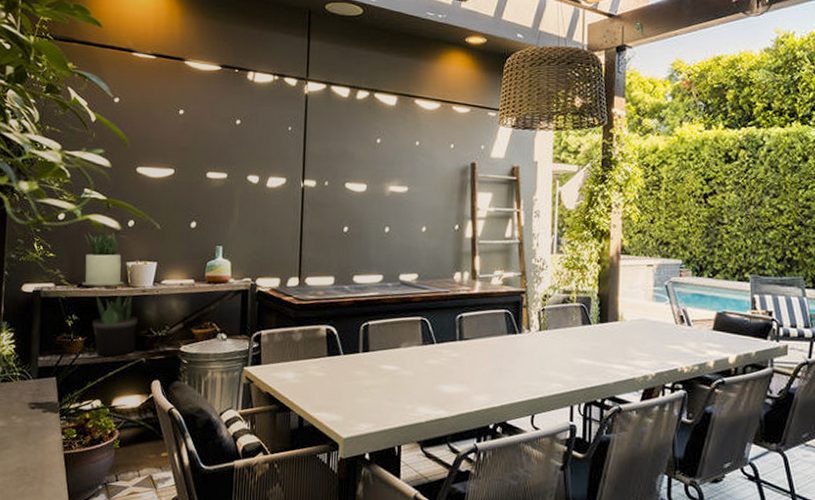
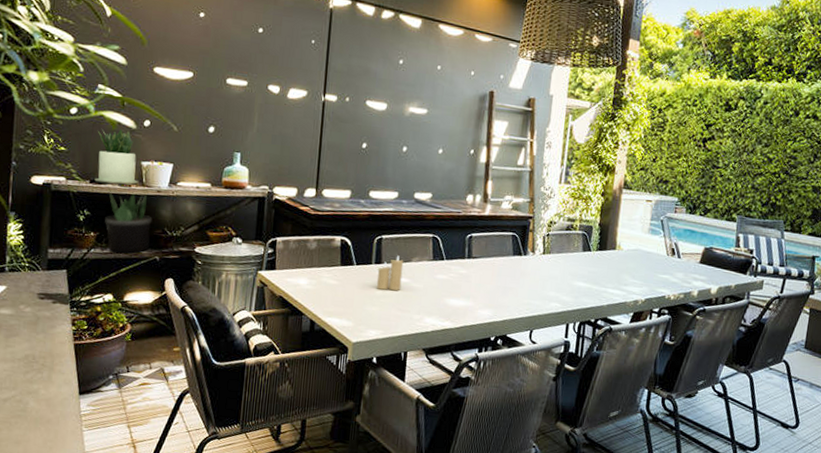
candle: none [365,342,392,380] -> present [376,255,404,291]

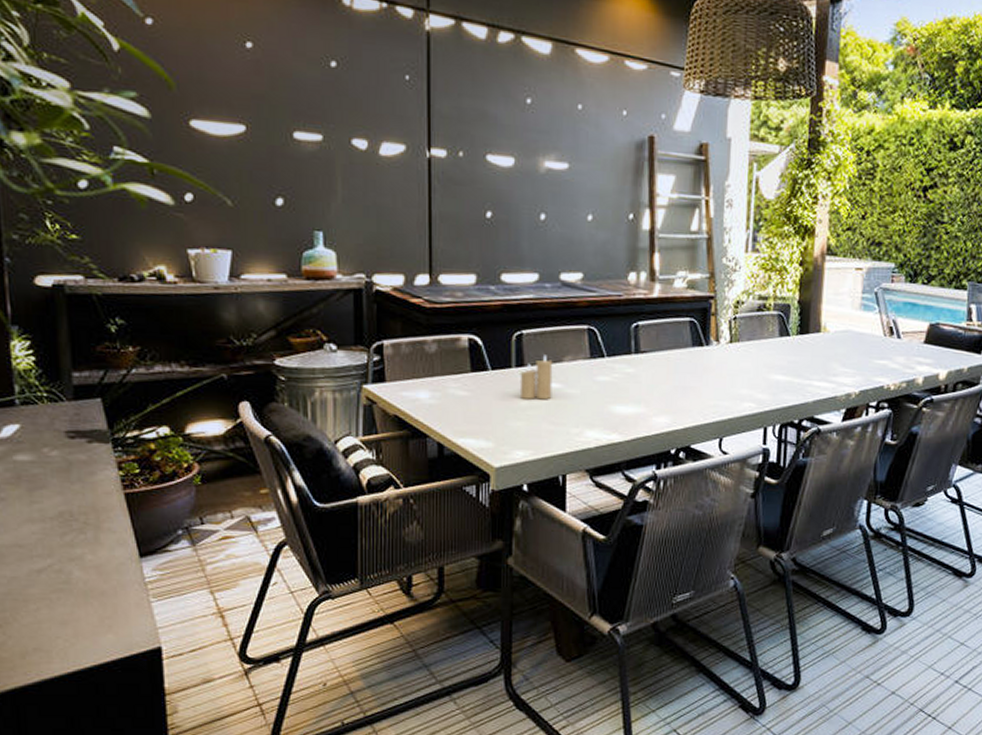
planter: present [94,128,138,185] -> none [120,206,186,282]
planter: present [105,188,152,254] -> none [146,287,213,372]

